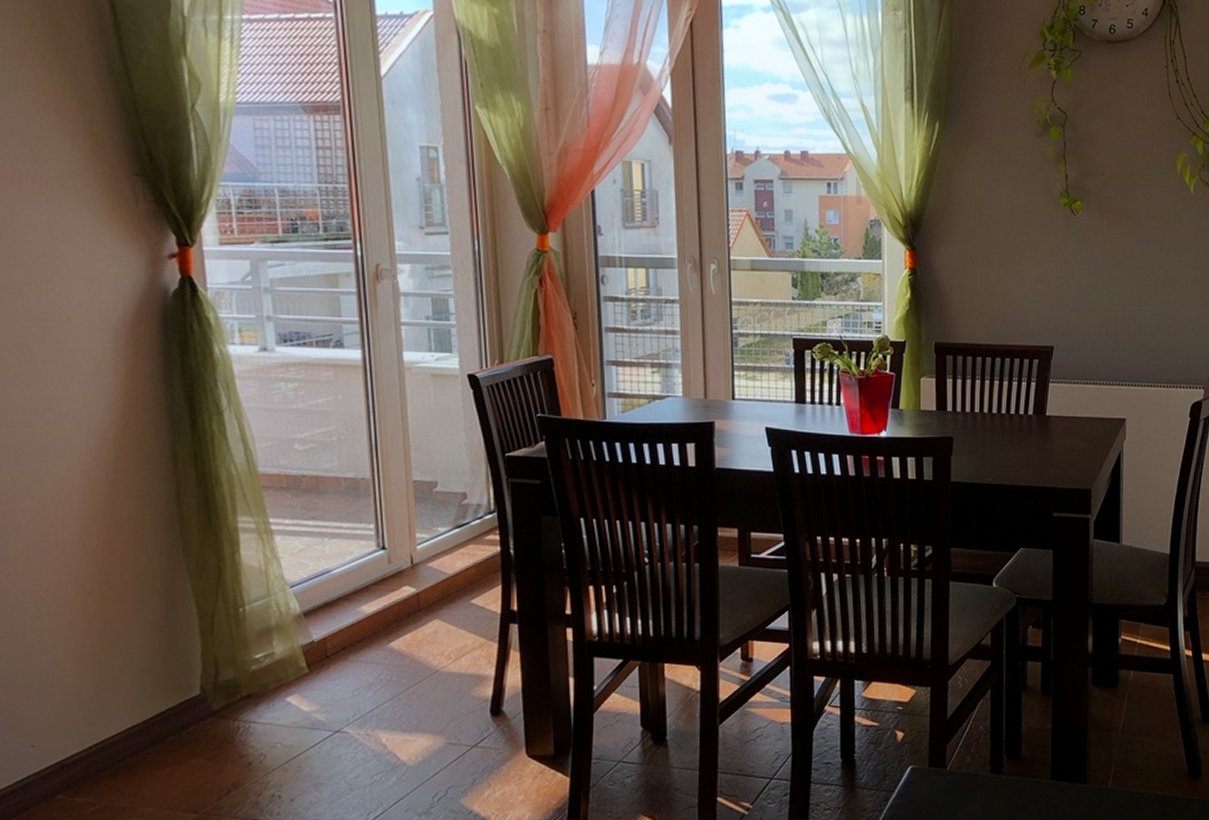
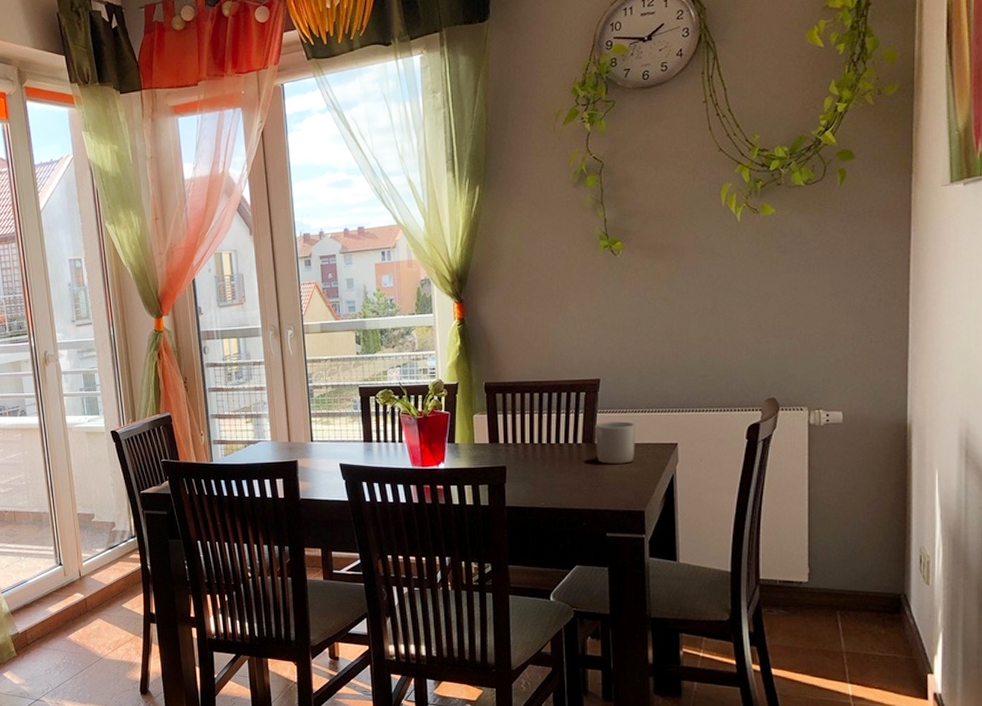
mug: none [1046,393,1086,438] -> present [594,421,635,464]

